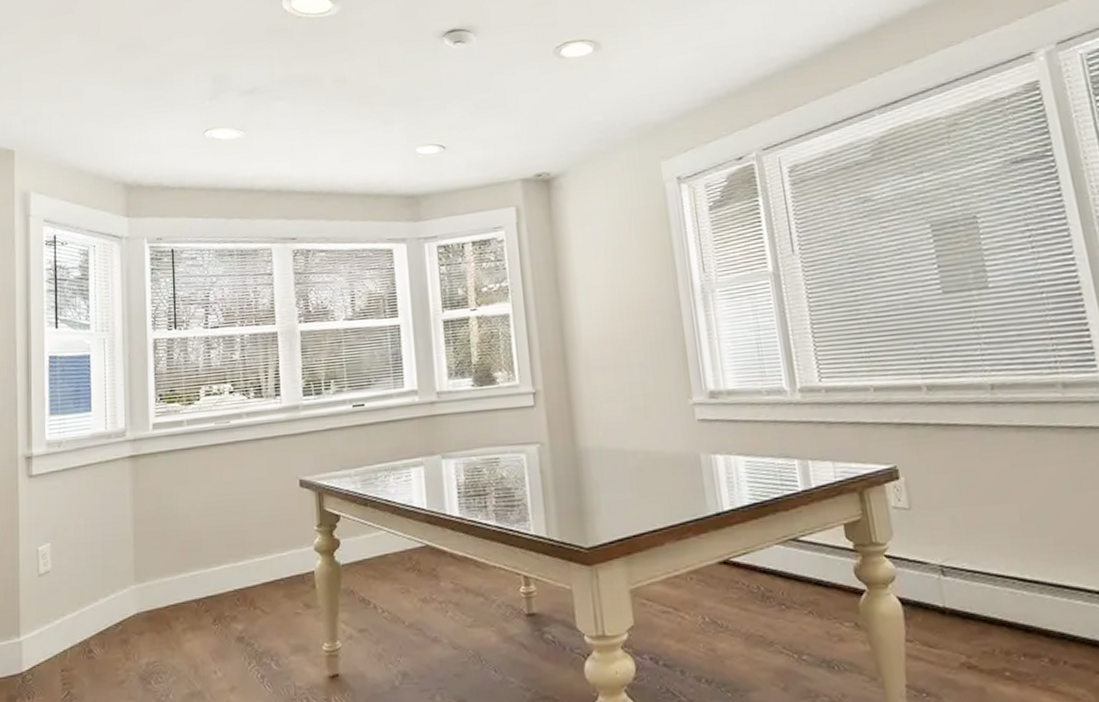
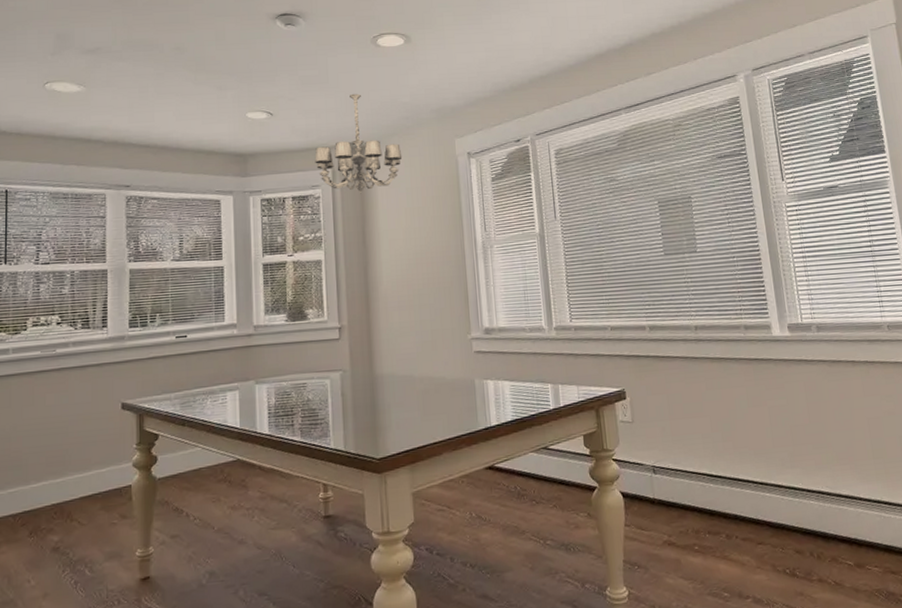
chandelier: none [495,115,598,234] -> present [315,93,403,194]

